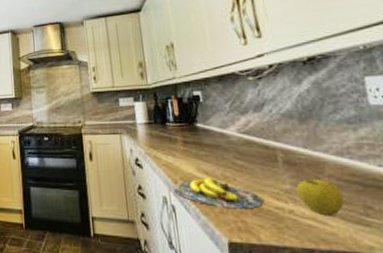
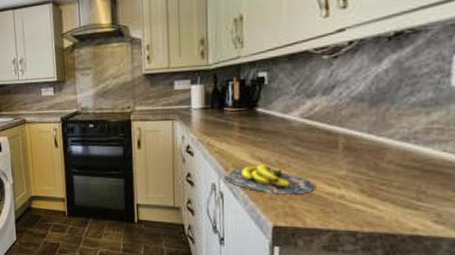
apple: present [296,178,345,215] -> none [352,164,399,199]

